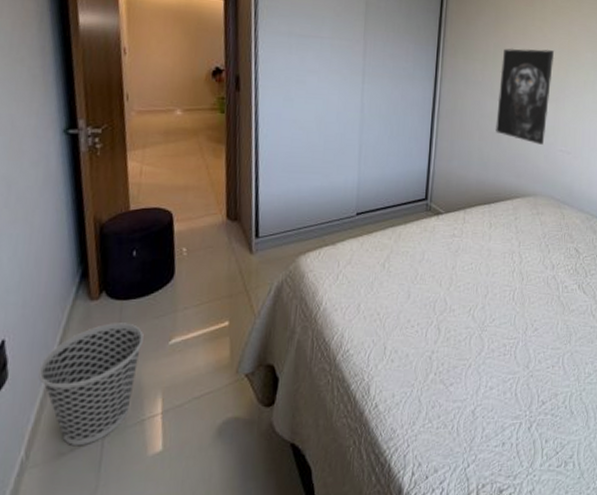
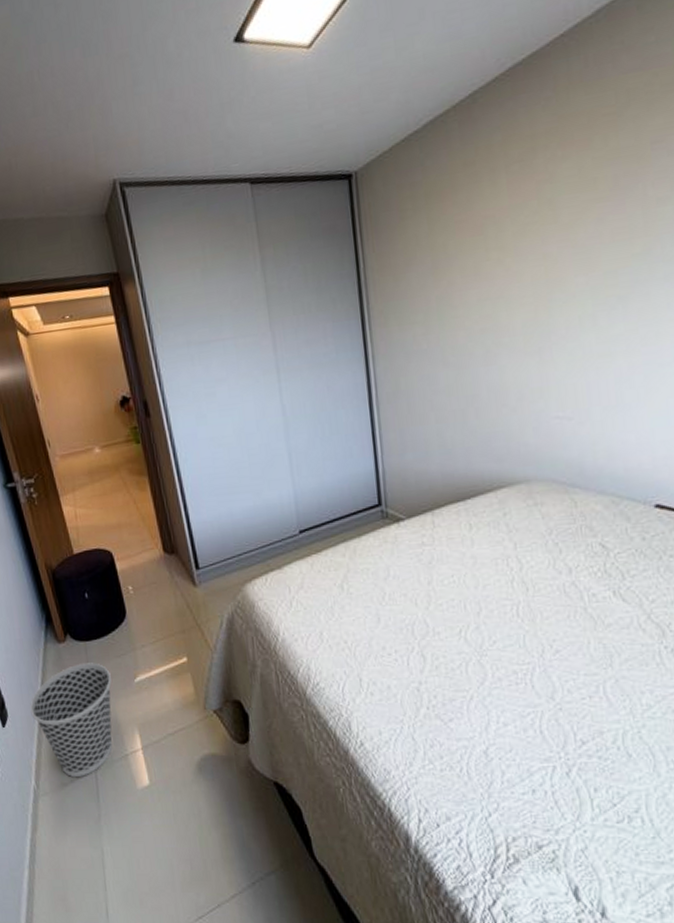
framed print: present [496,48,555,145] -> none [450,286,530,415]

